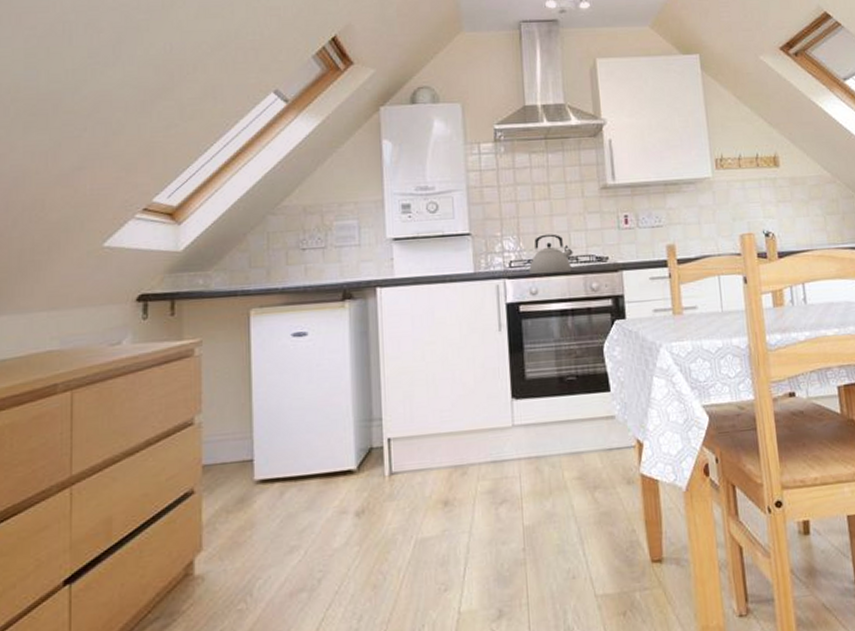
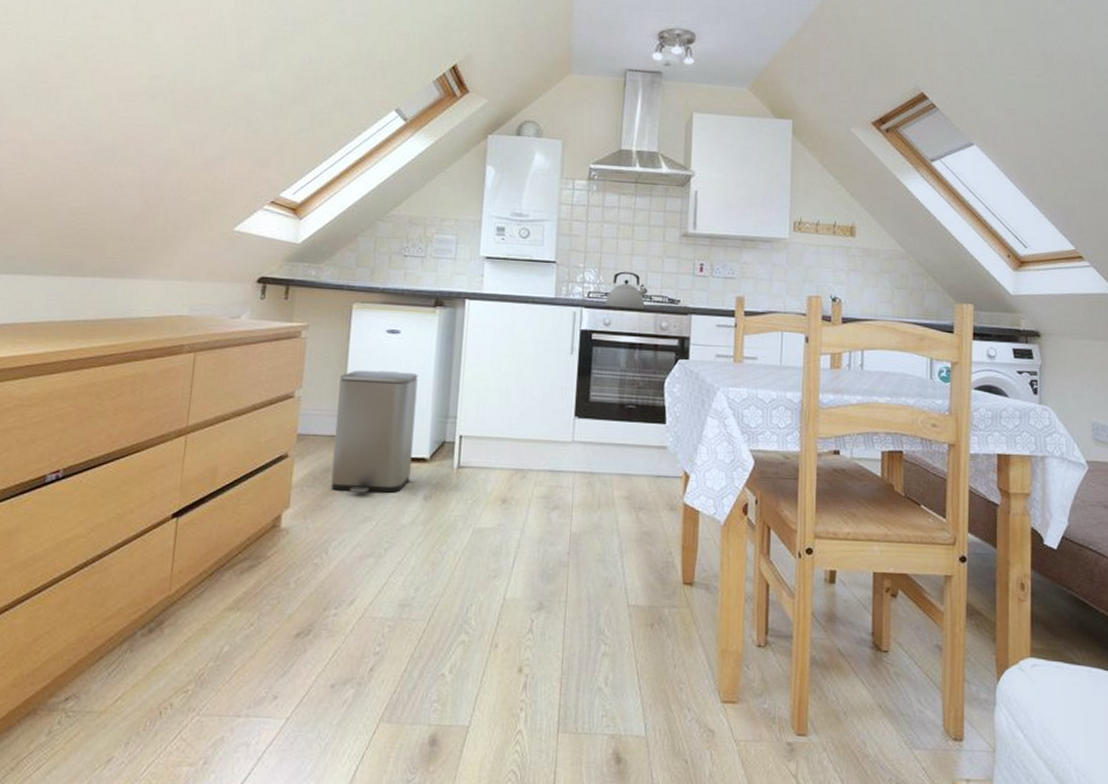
pedal bin: none [245,376,337,523] -> present [331,370,418,493]

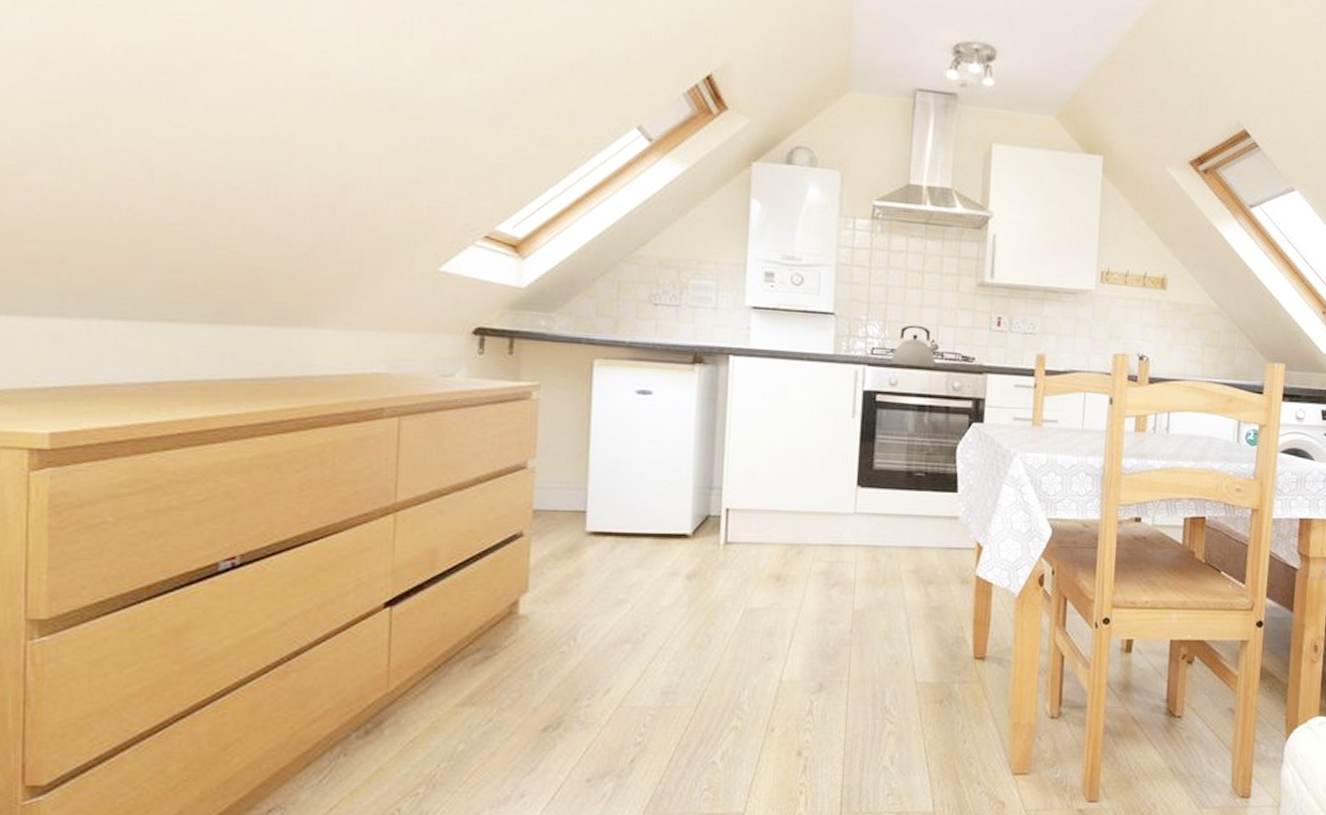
pedal bin: present [331,370,418,493] -> none [576,436,676,574]

